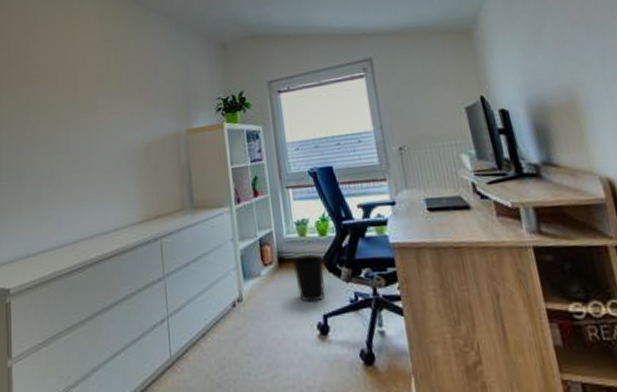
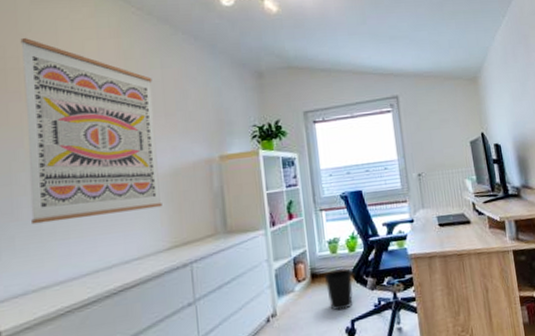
wall art: none [29,30,136,194] -> present [20,38,162,225]

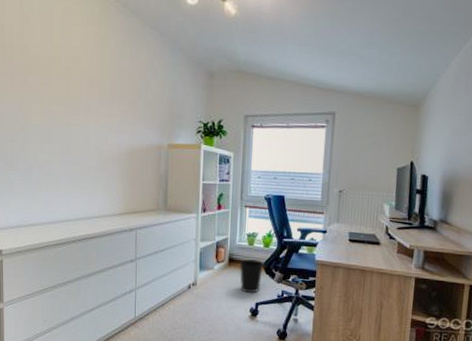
wall art: present [20,38,162,225] -> none [25,19,122,179]

